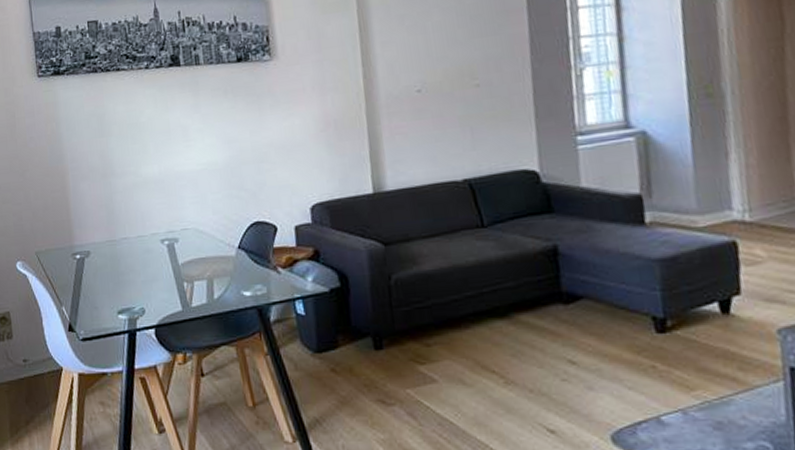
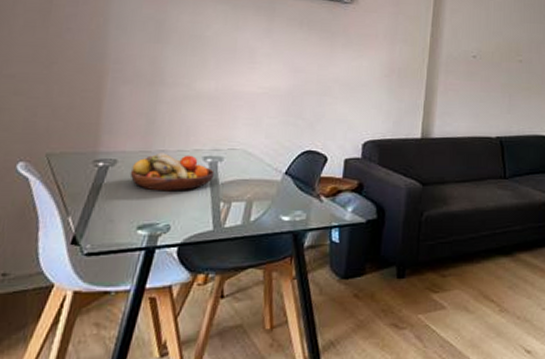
fruit bowl: none [102,239,173,277] -> present [129,152,214,192]

